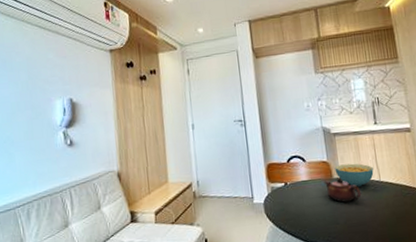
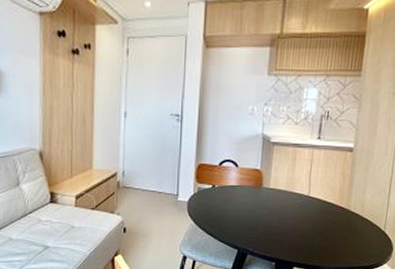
teapot: present [324,177,362,203] -> none [252,187,288,212]
cereal bowl: present [334,163,374,187] -> none [266,175,305,198]

